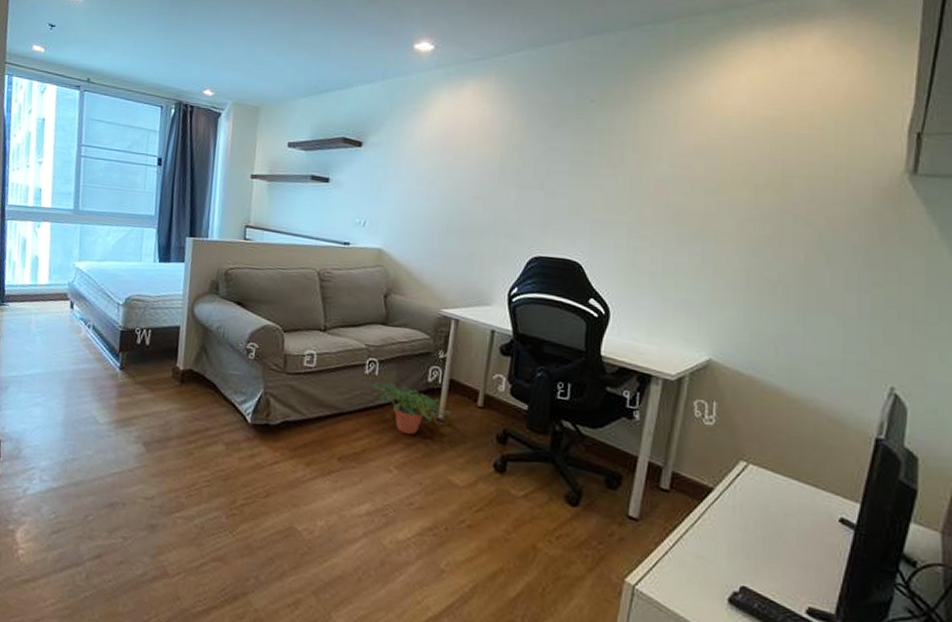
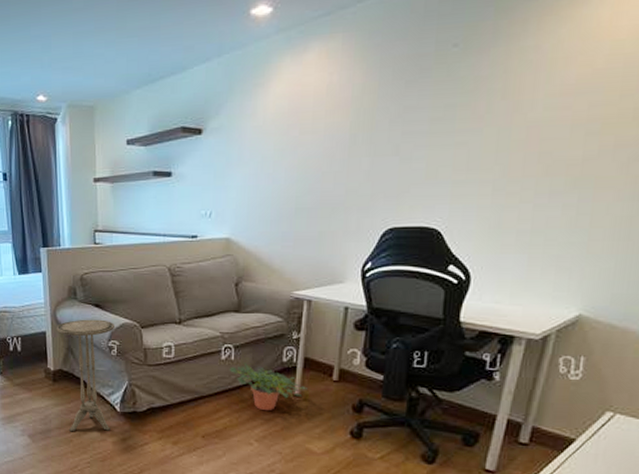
side table: none [191,316,256,445] -> present [56,319,114,432]

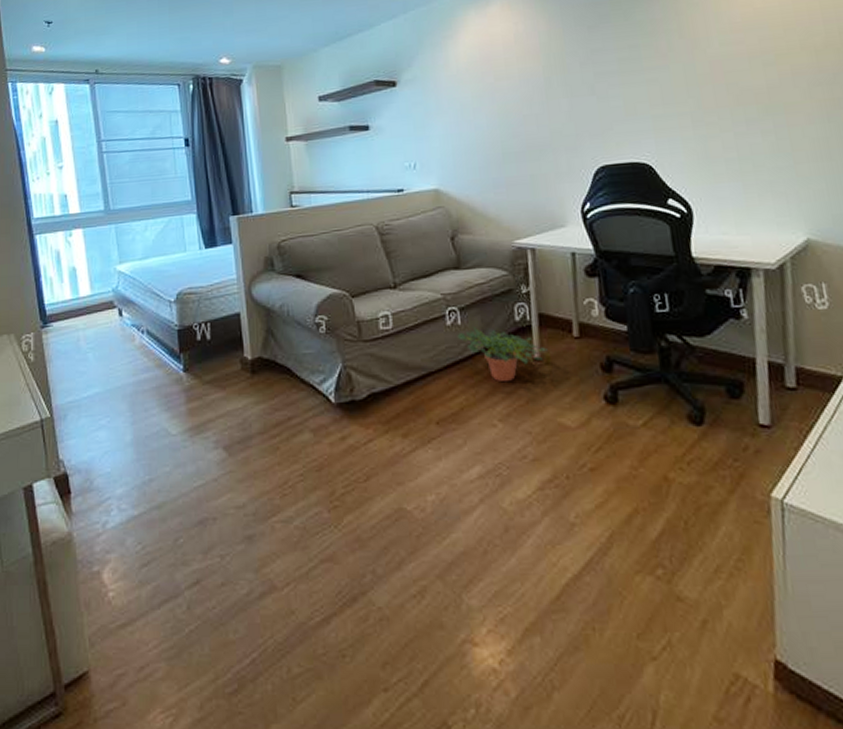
side table: present [56,319,114,432] -> none [252,292,325,437]

